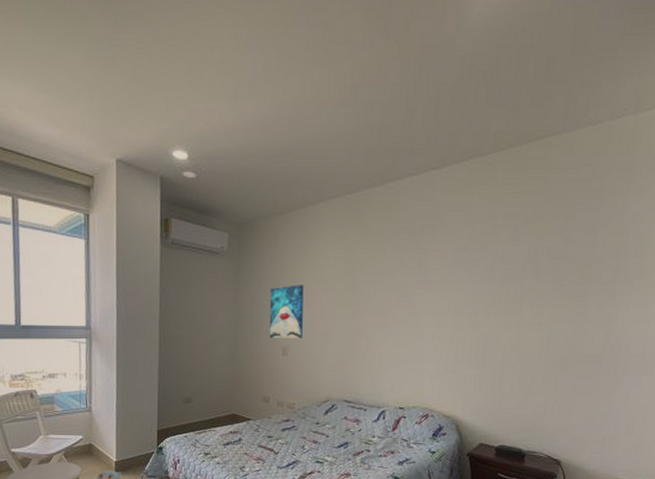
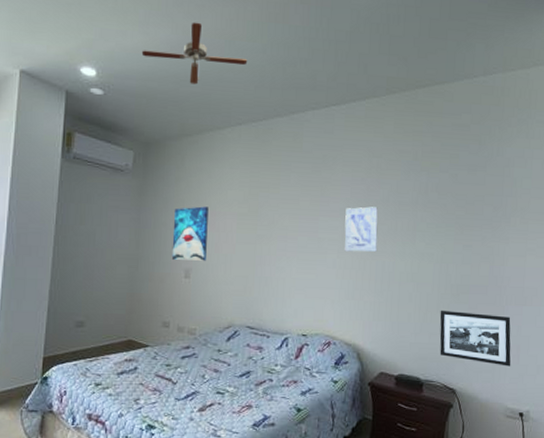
ceiling fan: none [231,91,340,159] -> present [141,22,248,85]
wall art: none [444,276,481,324] -> present [344,206,378,252]
picture frame: none [544,381,627,438] -> present [439,310,511,367]

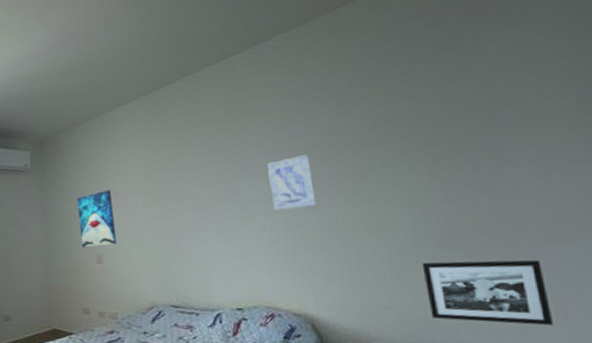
ceiling fan: present [141,22,248,85] -> none [22,14,127,75]

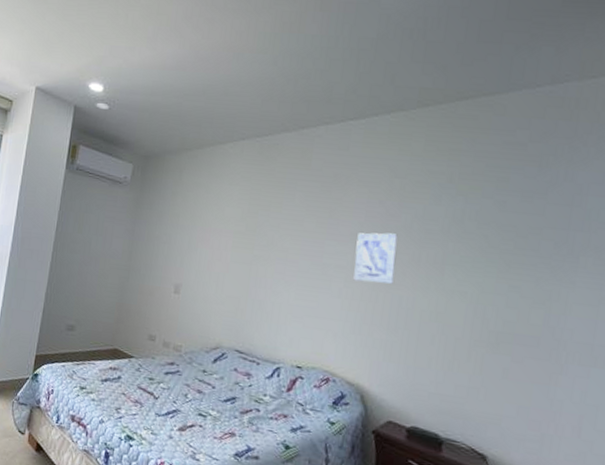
wall art: present [77,190,116,247] -> none [162,222,204,278]
picture frame: present [421,260,555,326] -> none [467,359,572,440]

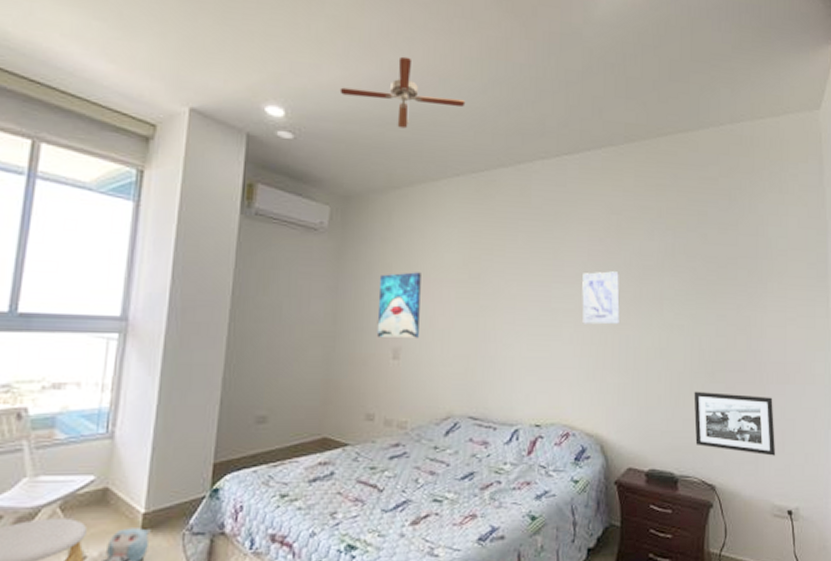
ceiling fan: none [147,35,256,99] -> present [339,56,466,129]
wall art: none [162,222,204,278] -> present [376,272,421,338]
picture frame: none [467,359,572,440] -> present [693,391,776,456]

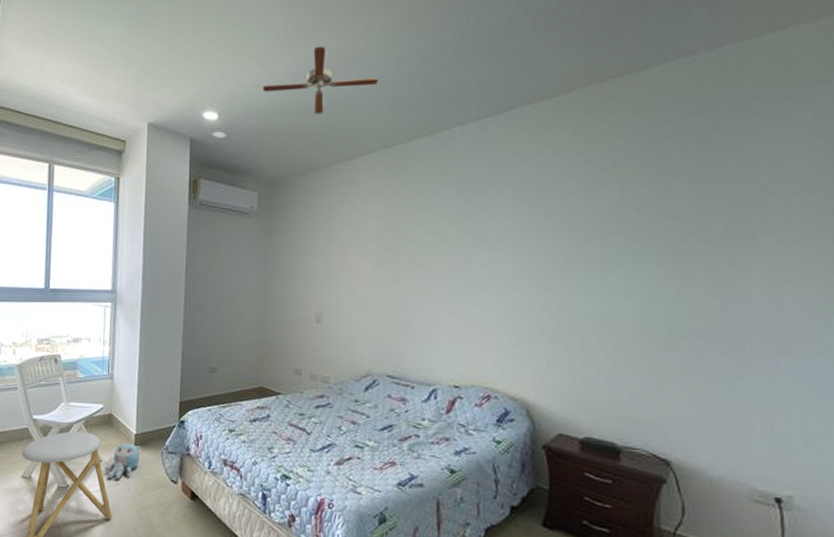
wall art: present [376,272,421,338] -> none [301,245,339,304]
wall art: present [582,271,620,325] -> none [505,234,551,289]
picture frame: present [693,391,776,456] -> none [644,359,760,436]

